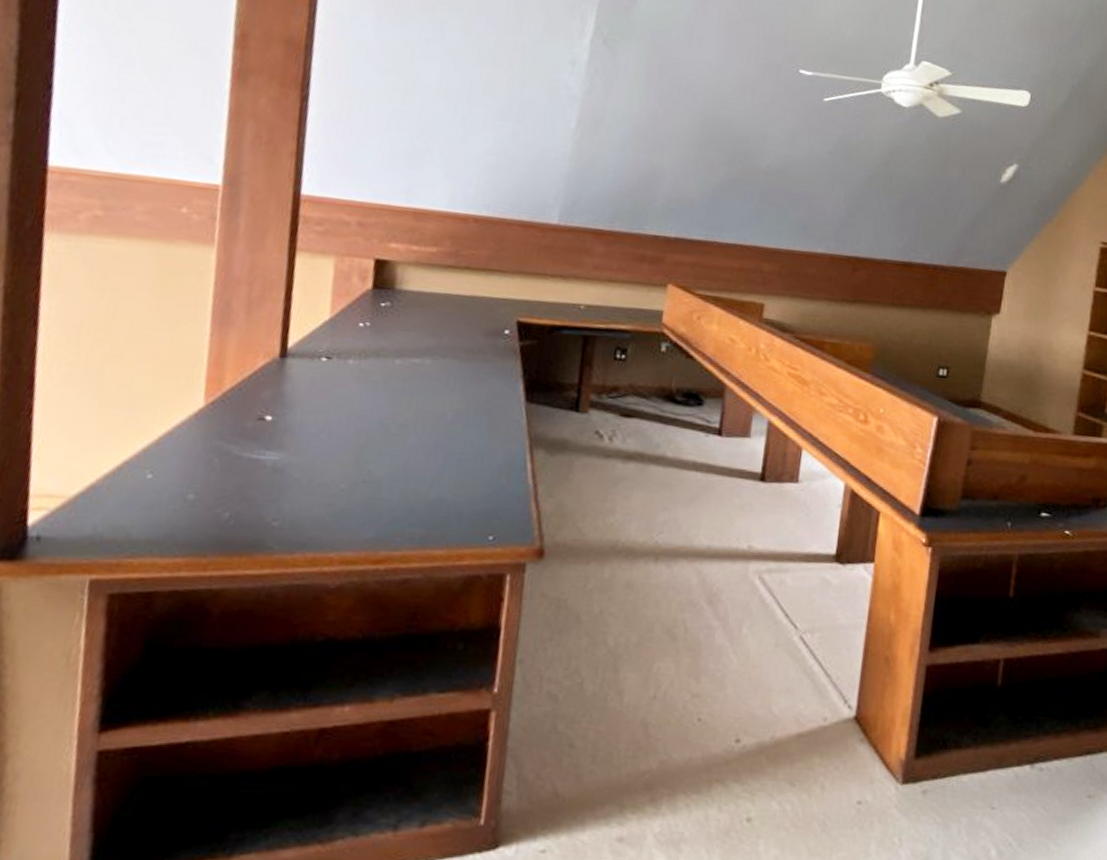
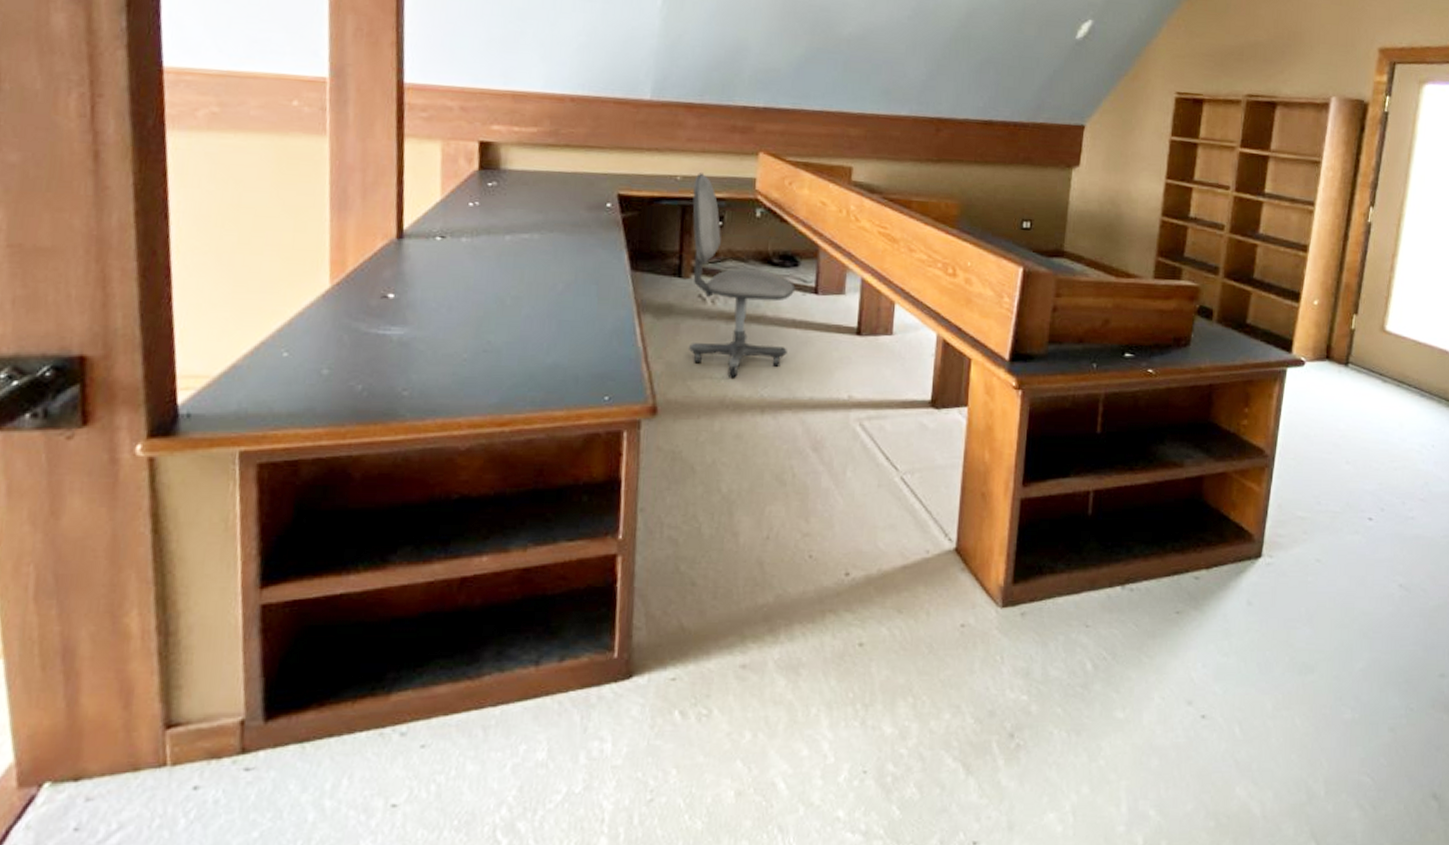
office chair: none [582,302,699,522] -> present [689,173,796,378]

